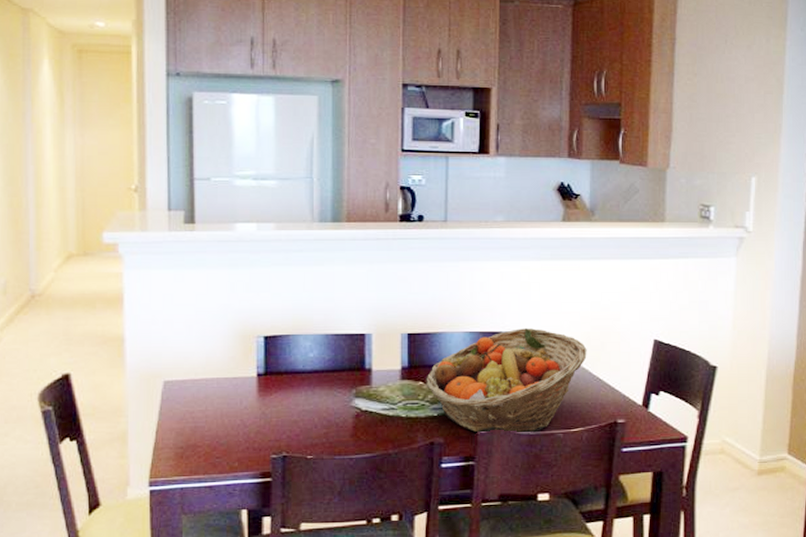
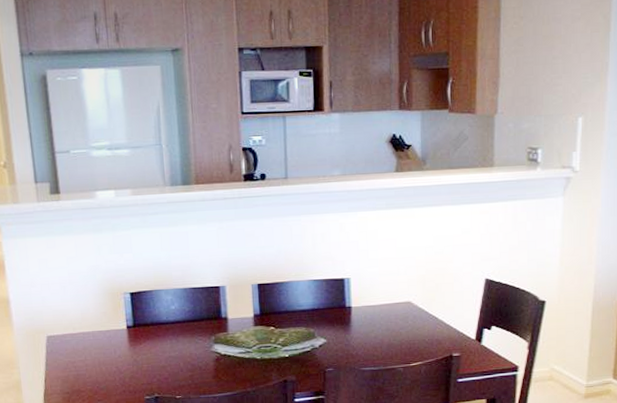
fruit basket: present [426,328,587,435] -> none [276,274,423,371]

